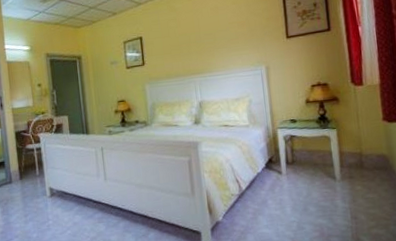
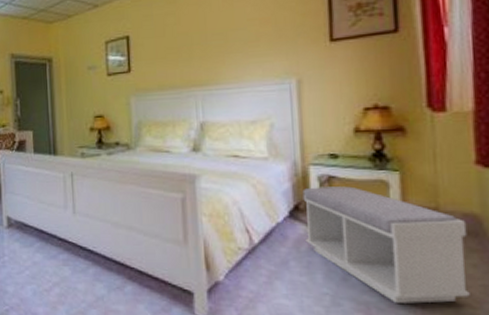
bench: none [274,142,384,222] -> present [302,186,470,304]

